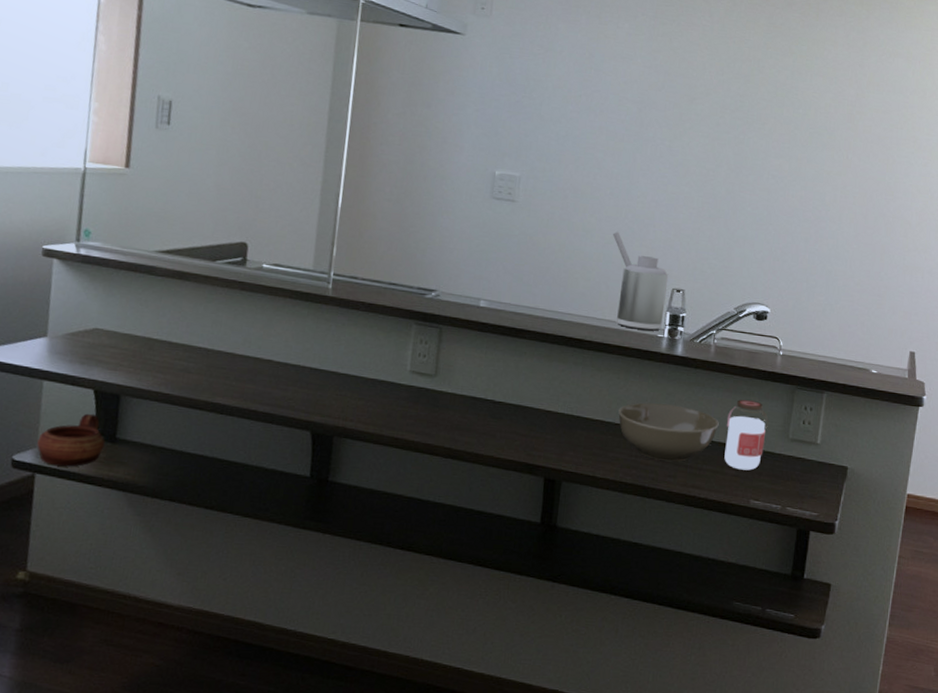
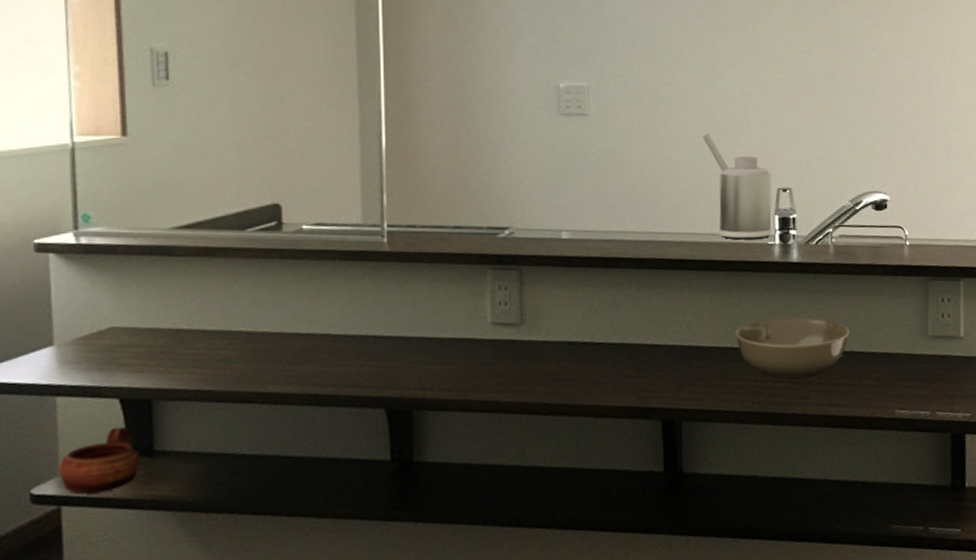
jar: present [724,400,769,471] -> none [857,300,904,379]

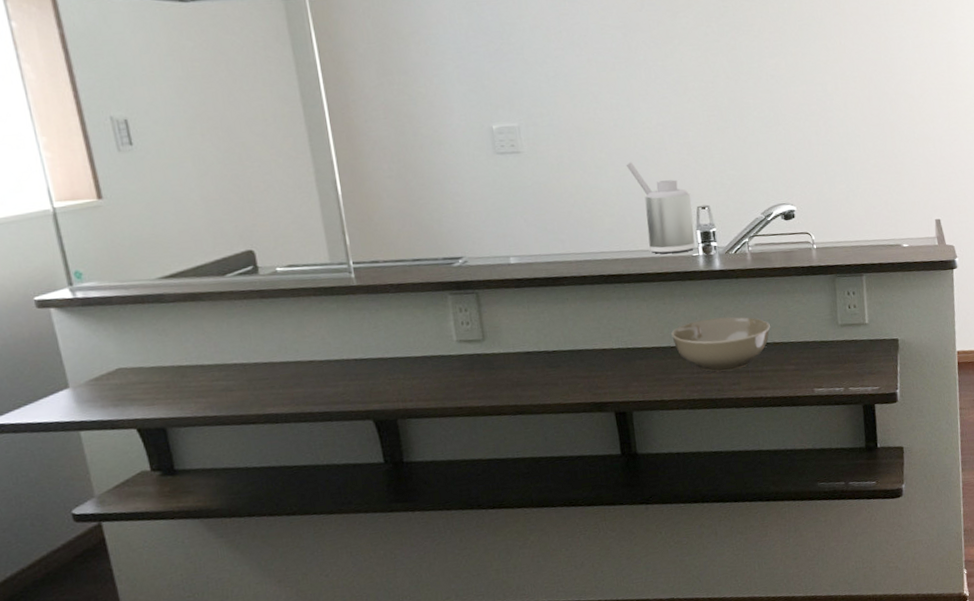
ceramic pot: present [59,426,141,494] -> none [93,451,166,511]

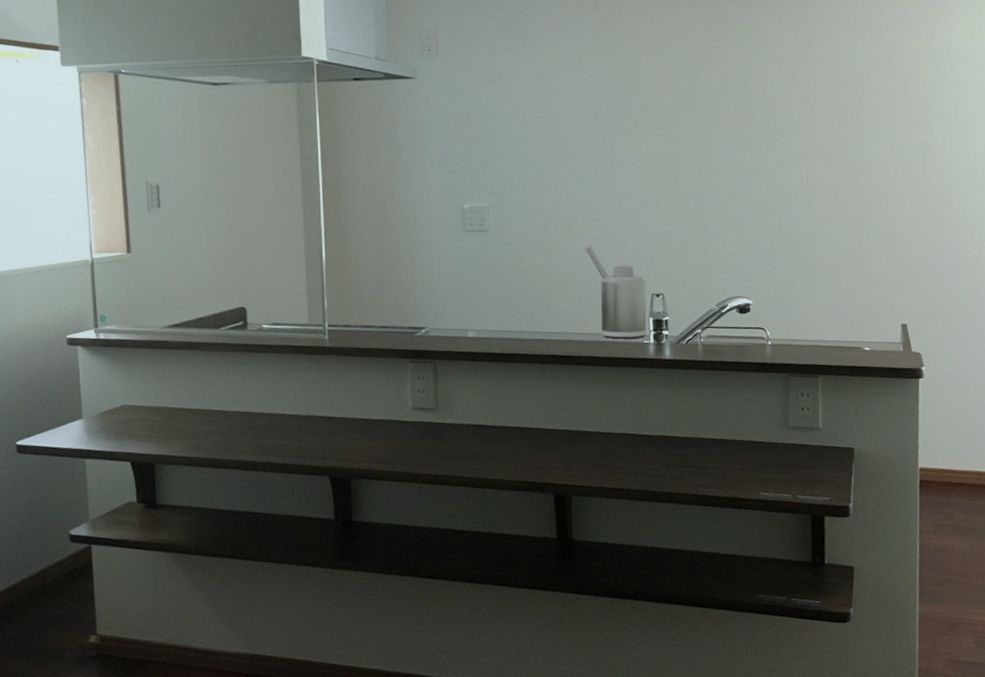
bowl: present [671,316,770,372] -> none [616,408,717,464]

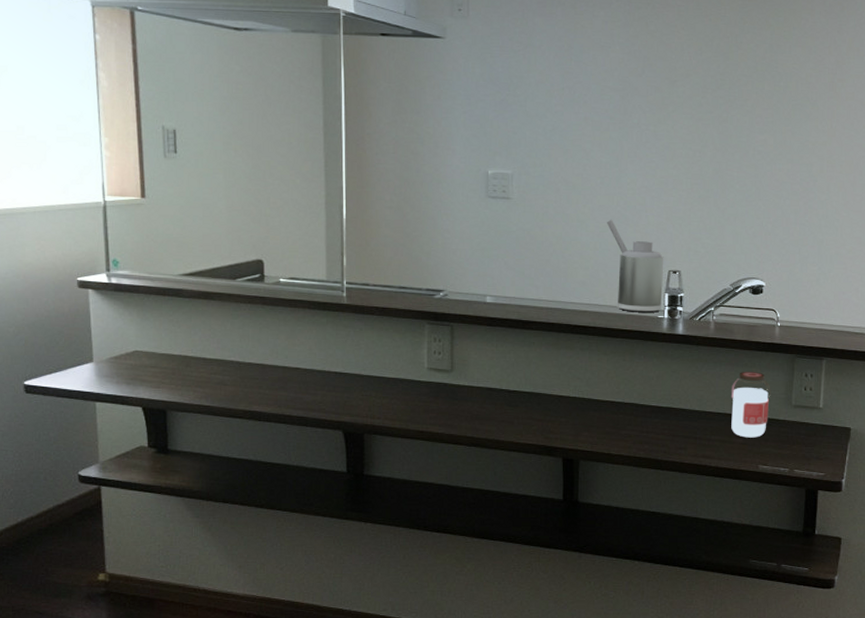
jar: none [724,394,767,464] -> present [730,372,771,438]

